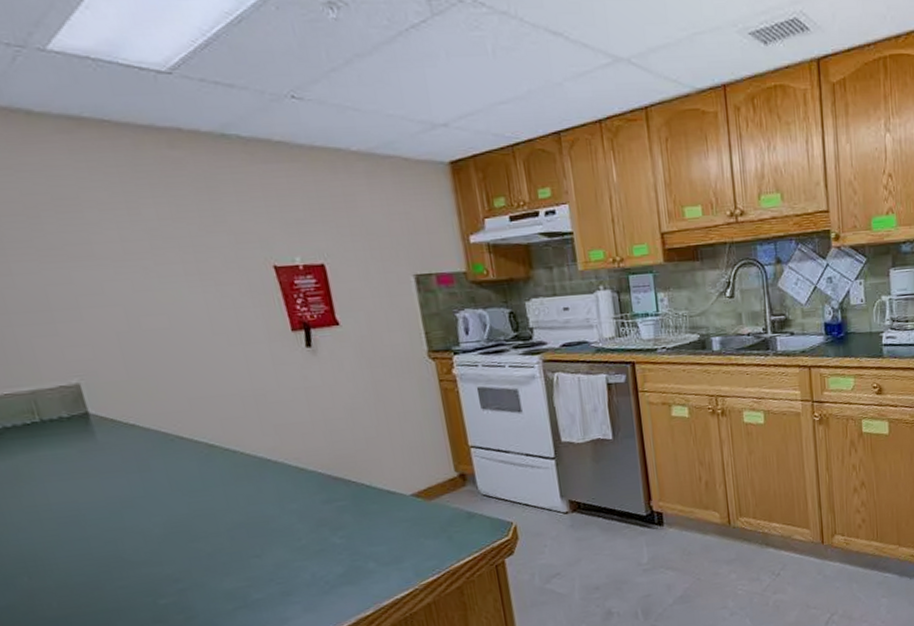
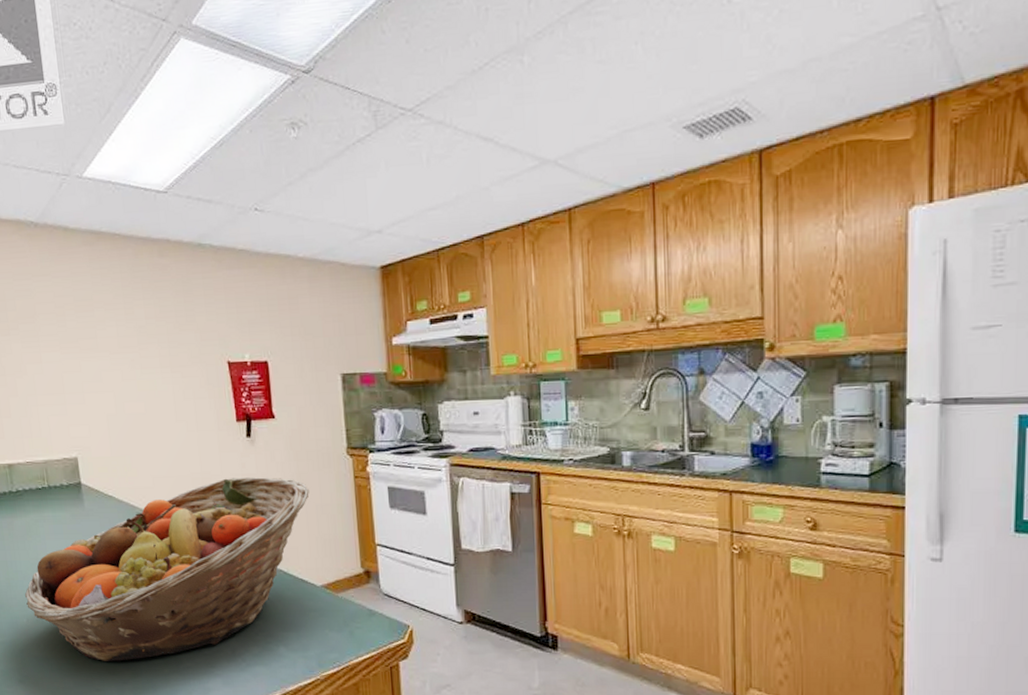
fruit basket: none [21,388,389,610] -> present [24,477,309,661]

